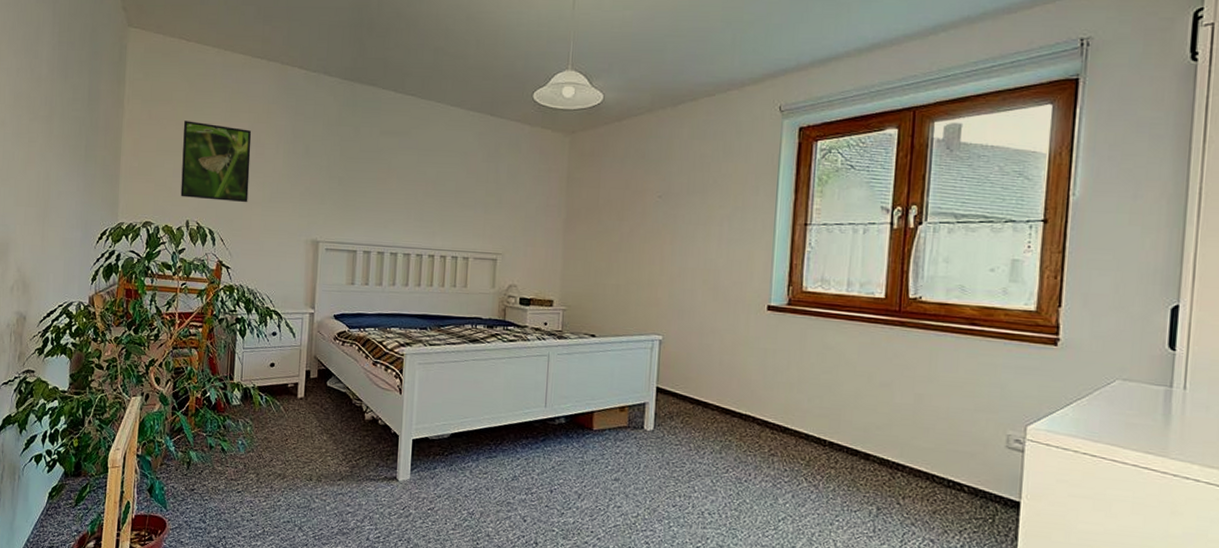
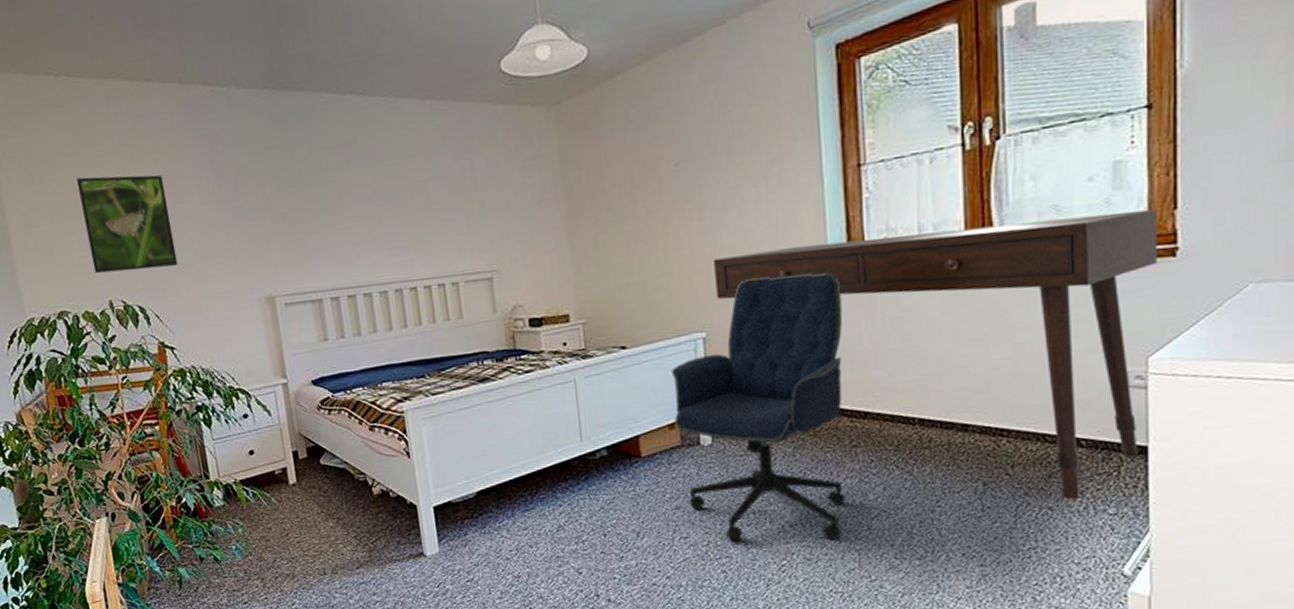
office chair: none [625,299,779,533] -> present [671,272,845,542]
desk: none [676,277,1045,537] -> present [714,209,1157,500]

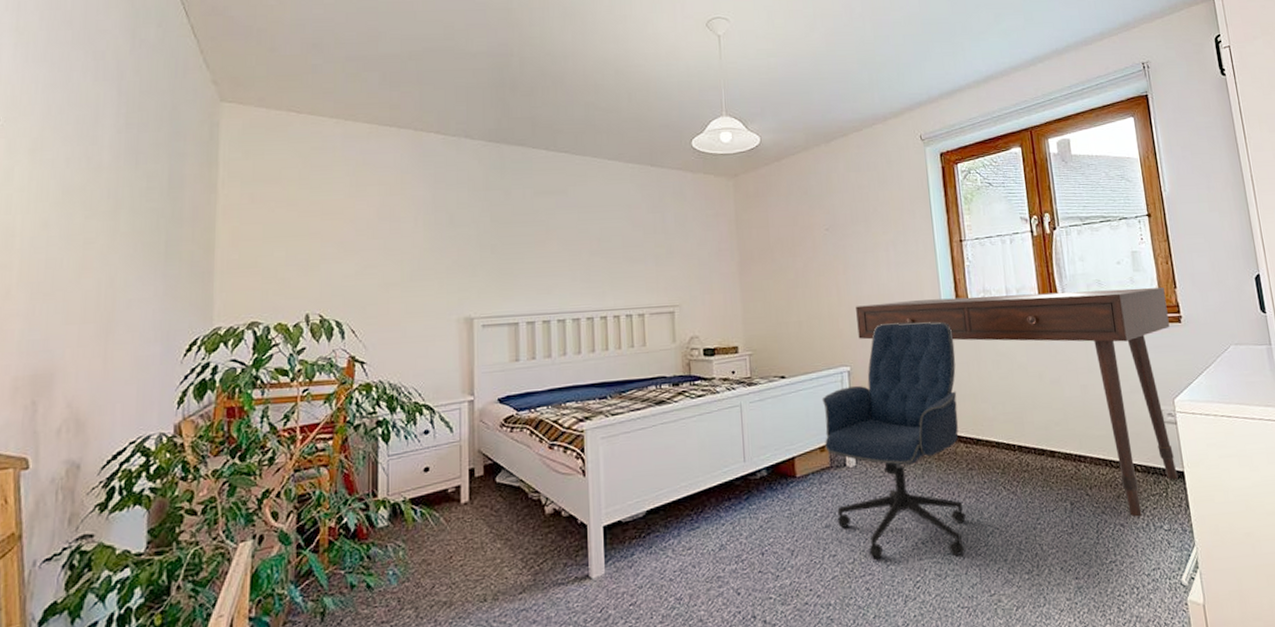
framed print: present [77,174,178,274] -> none [296,200,384,288]

